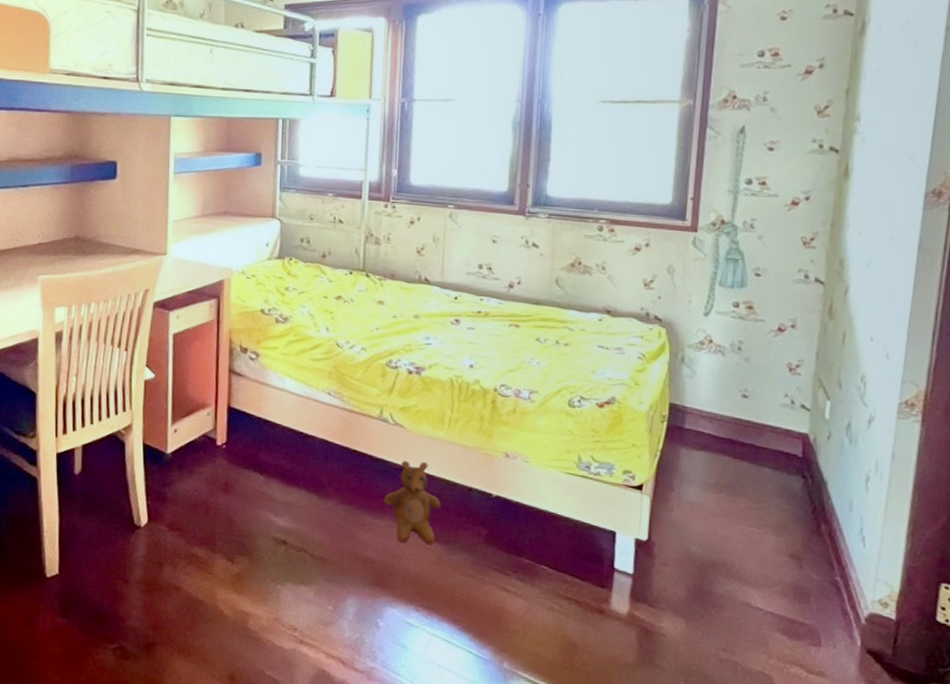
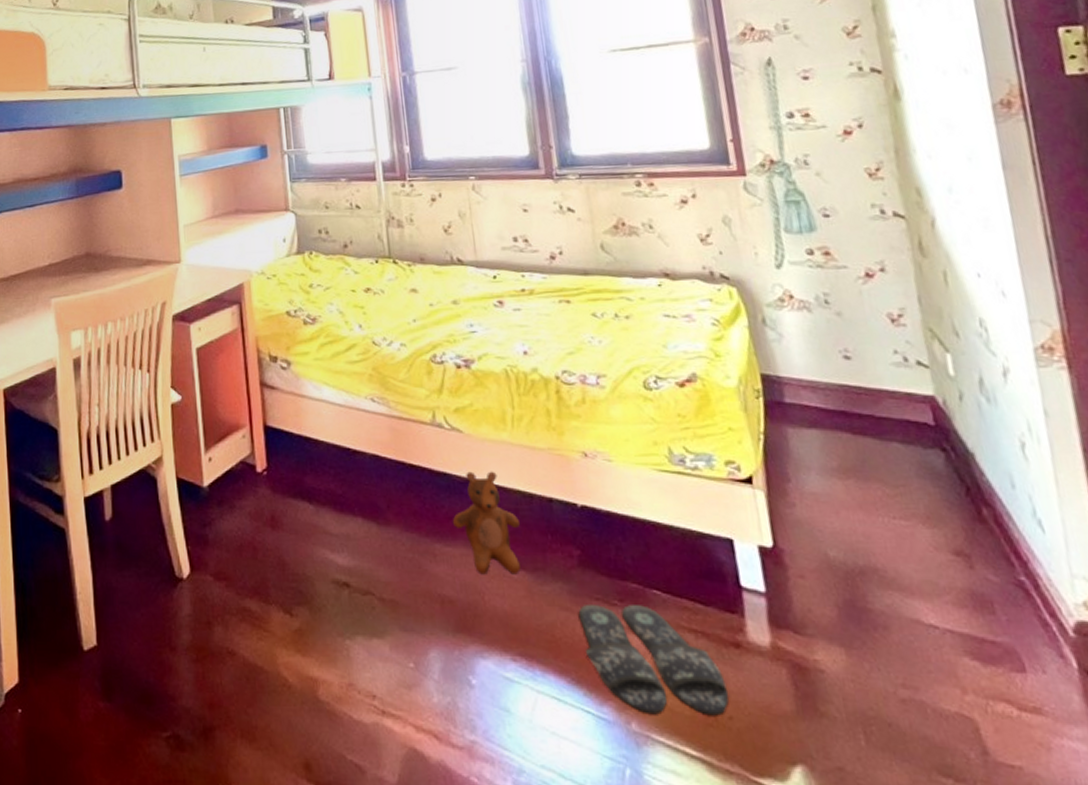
slippers: none [476,573,586,662] -> present [579,605,729,716]

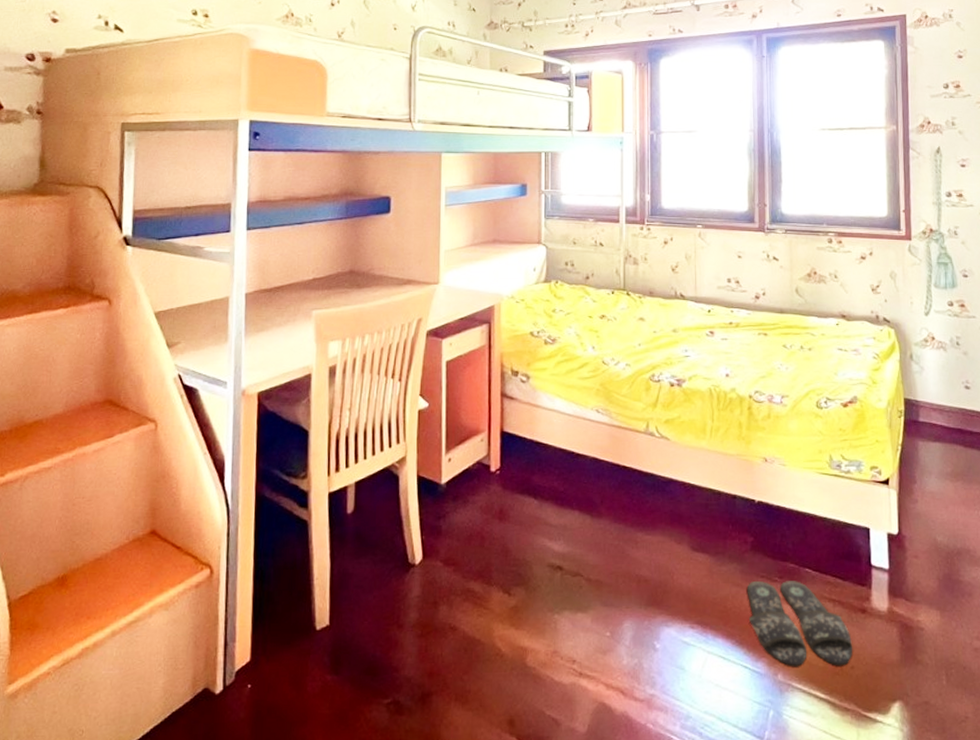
teddy bear: present [452,471,521,575] -> none [653,472,708,558]

